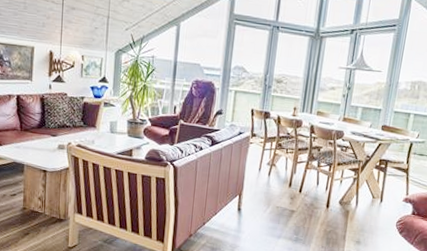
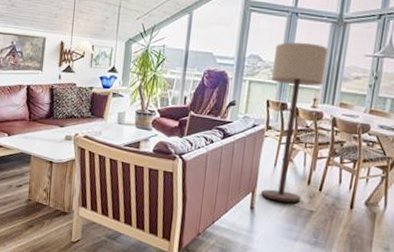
floor lamp: none [247,54,307,204] -> present [260,42,328,203]

